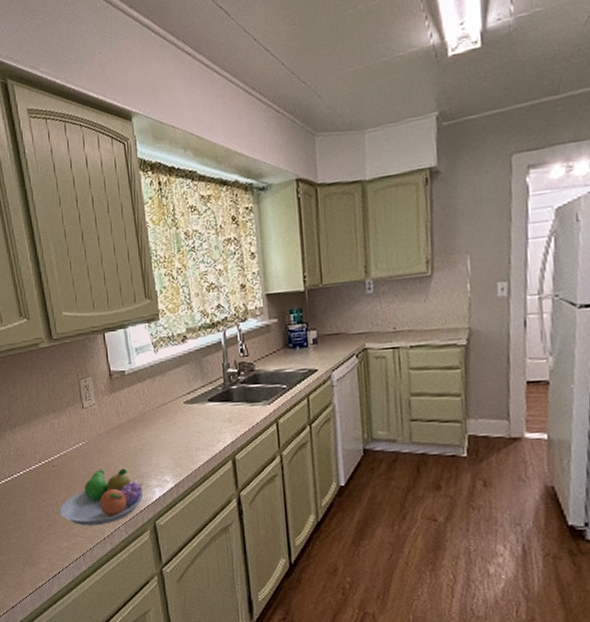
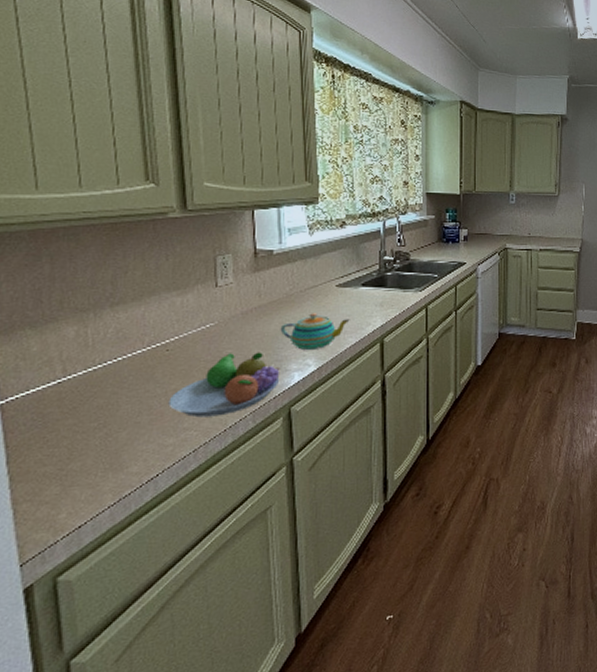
teapot: none [138,430,200,467] -> present [280,313,350,350]

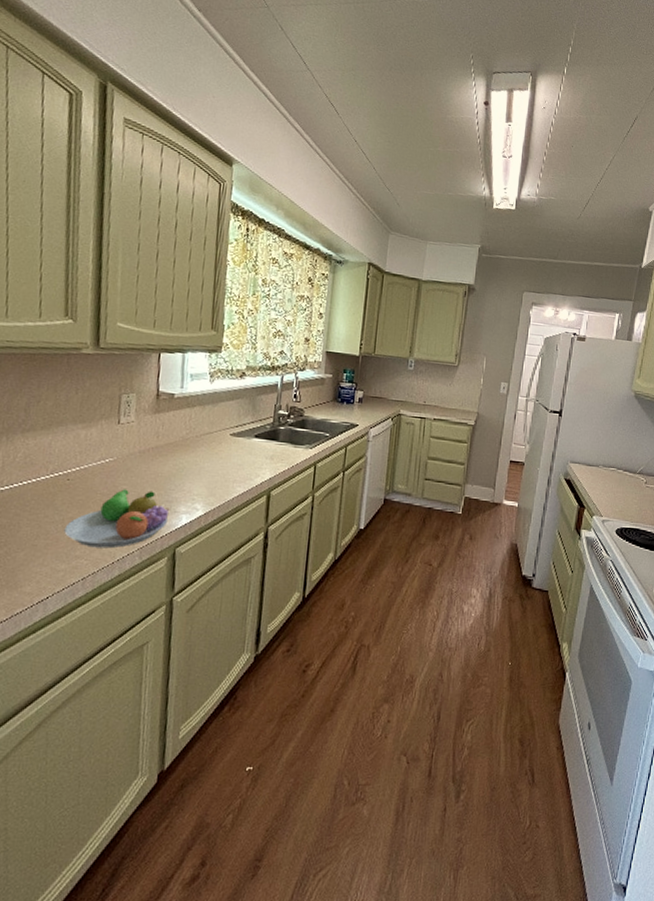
teapot: present [280,313,350,350] -> none [173,459,240,495]

